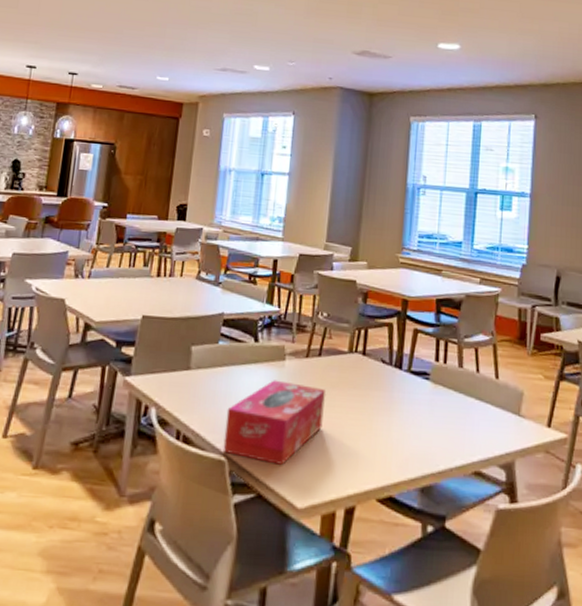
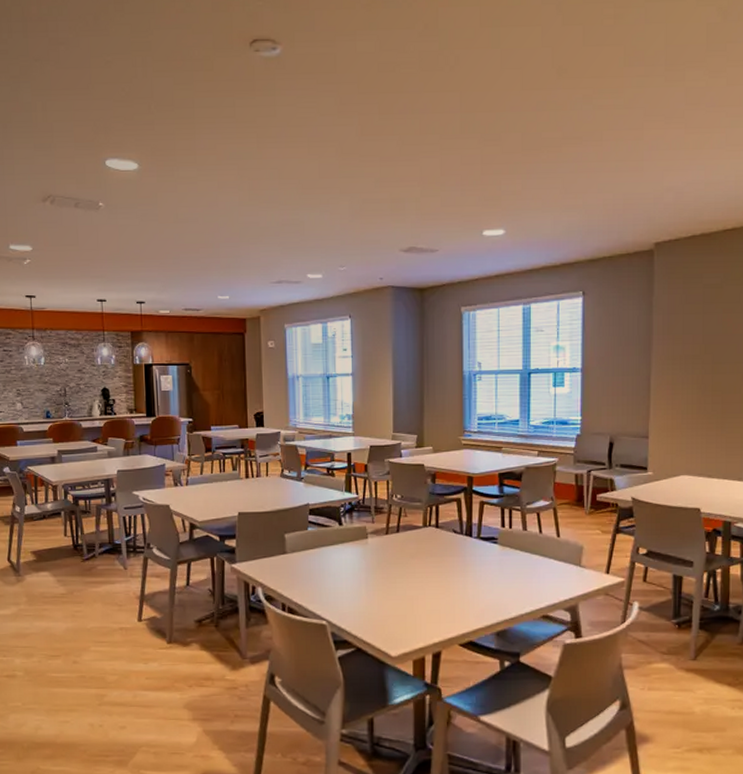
tissue box: present [223,380,325,465] -> none [322,555,406,624]

